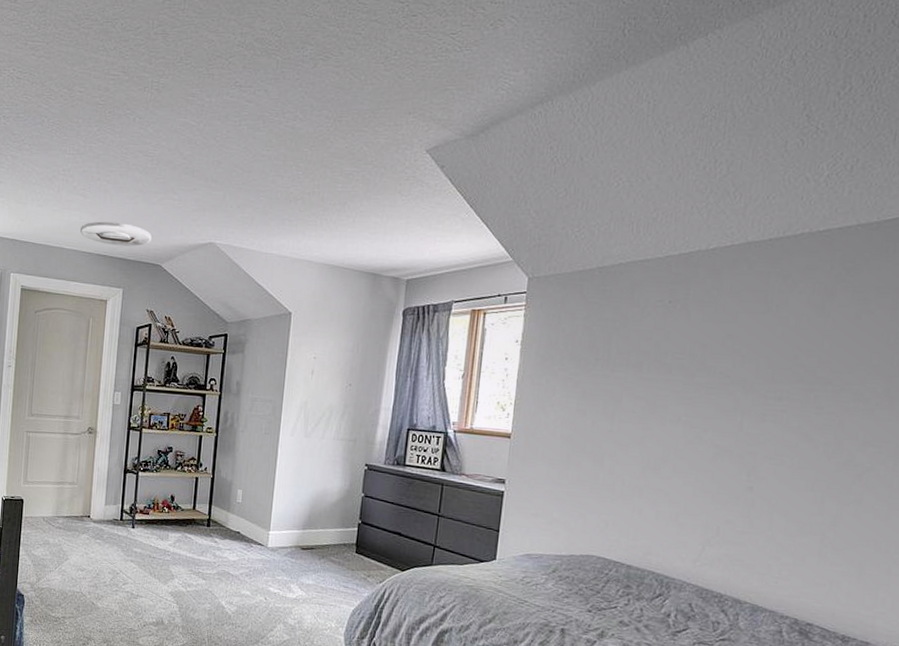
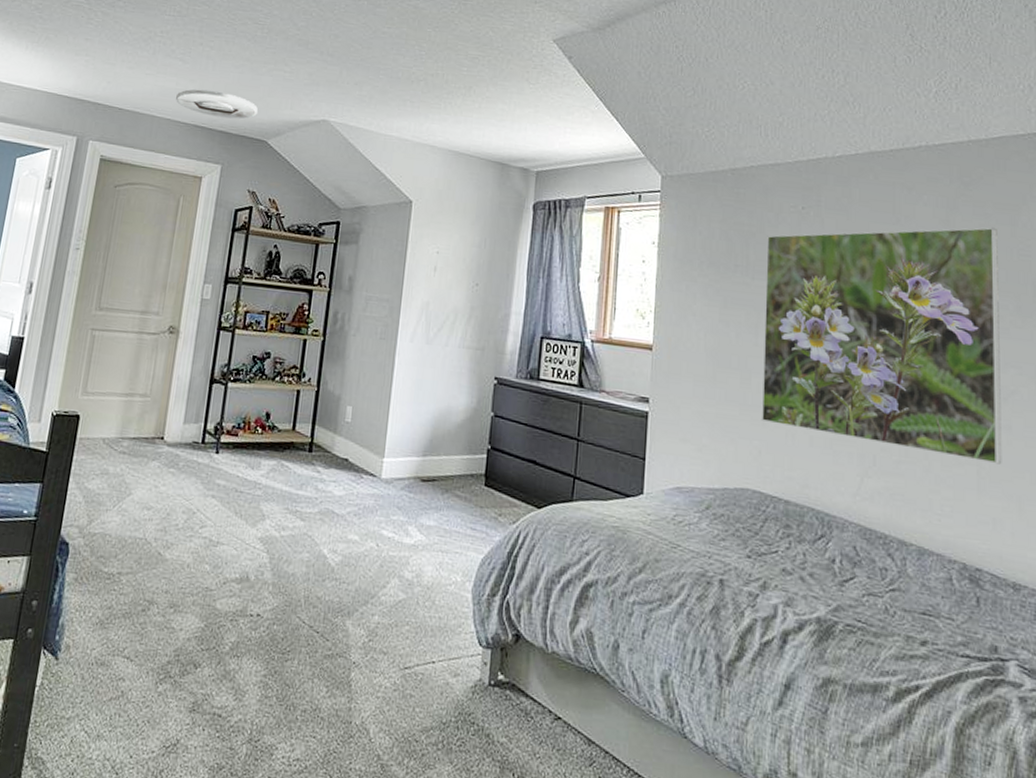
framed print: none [610,312,876,534] -> present [761,227,1002,465]

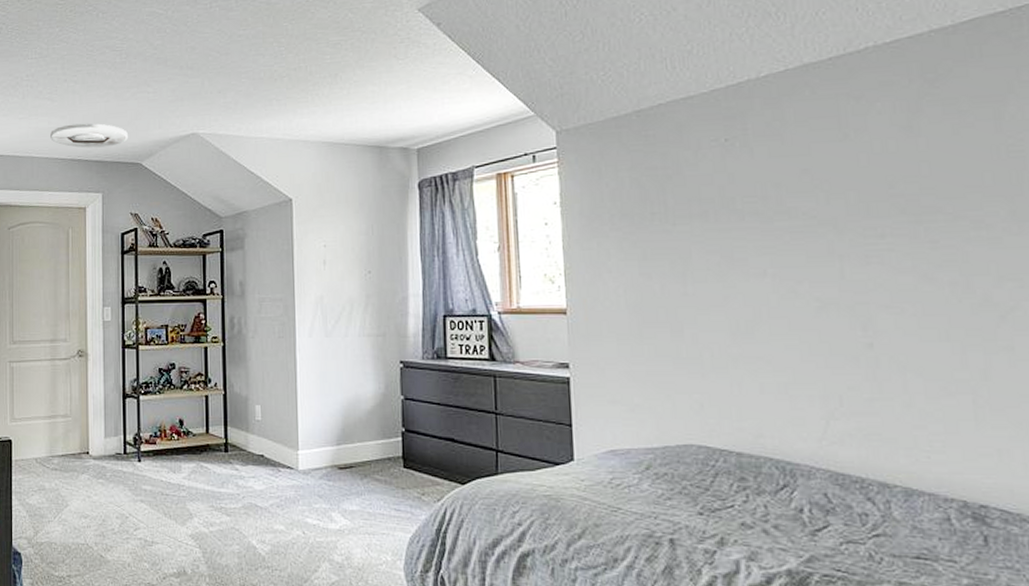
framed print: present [761,227,1002,465] -> none [686,125,1005,390]

